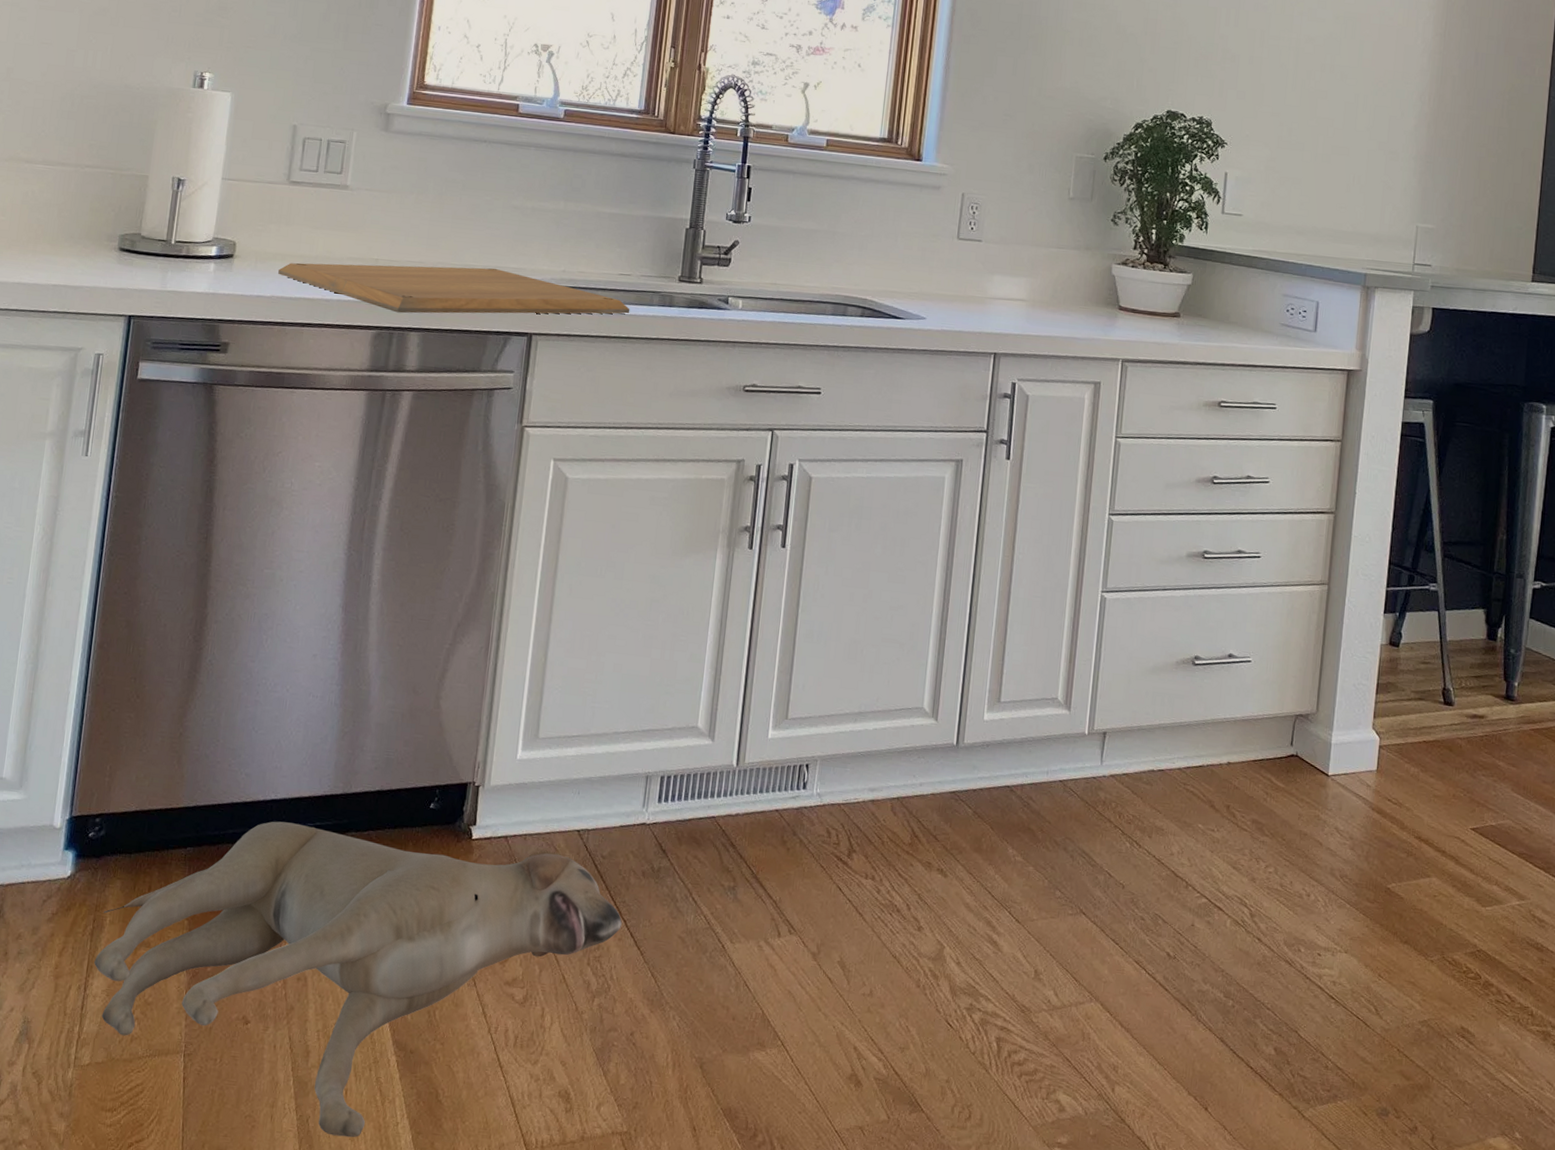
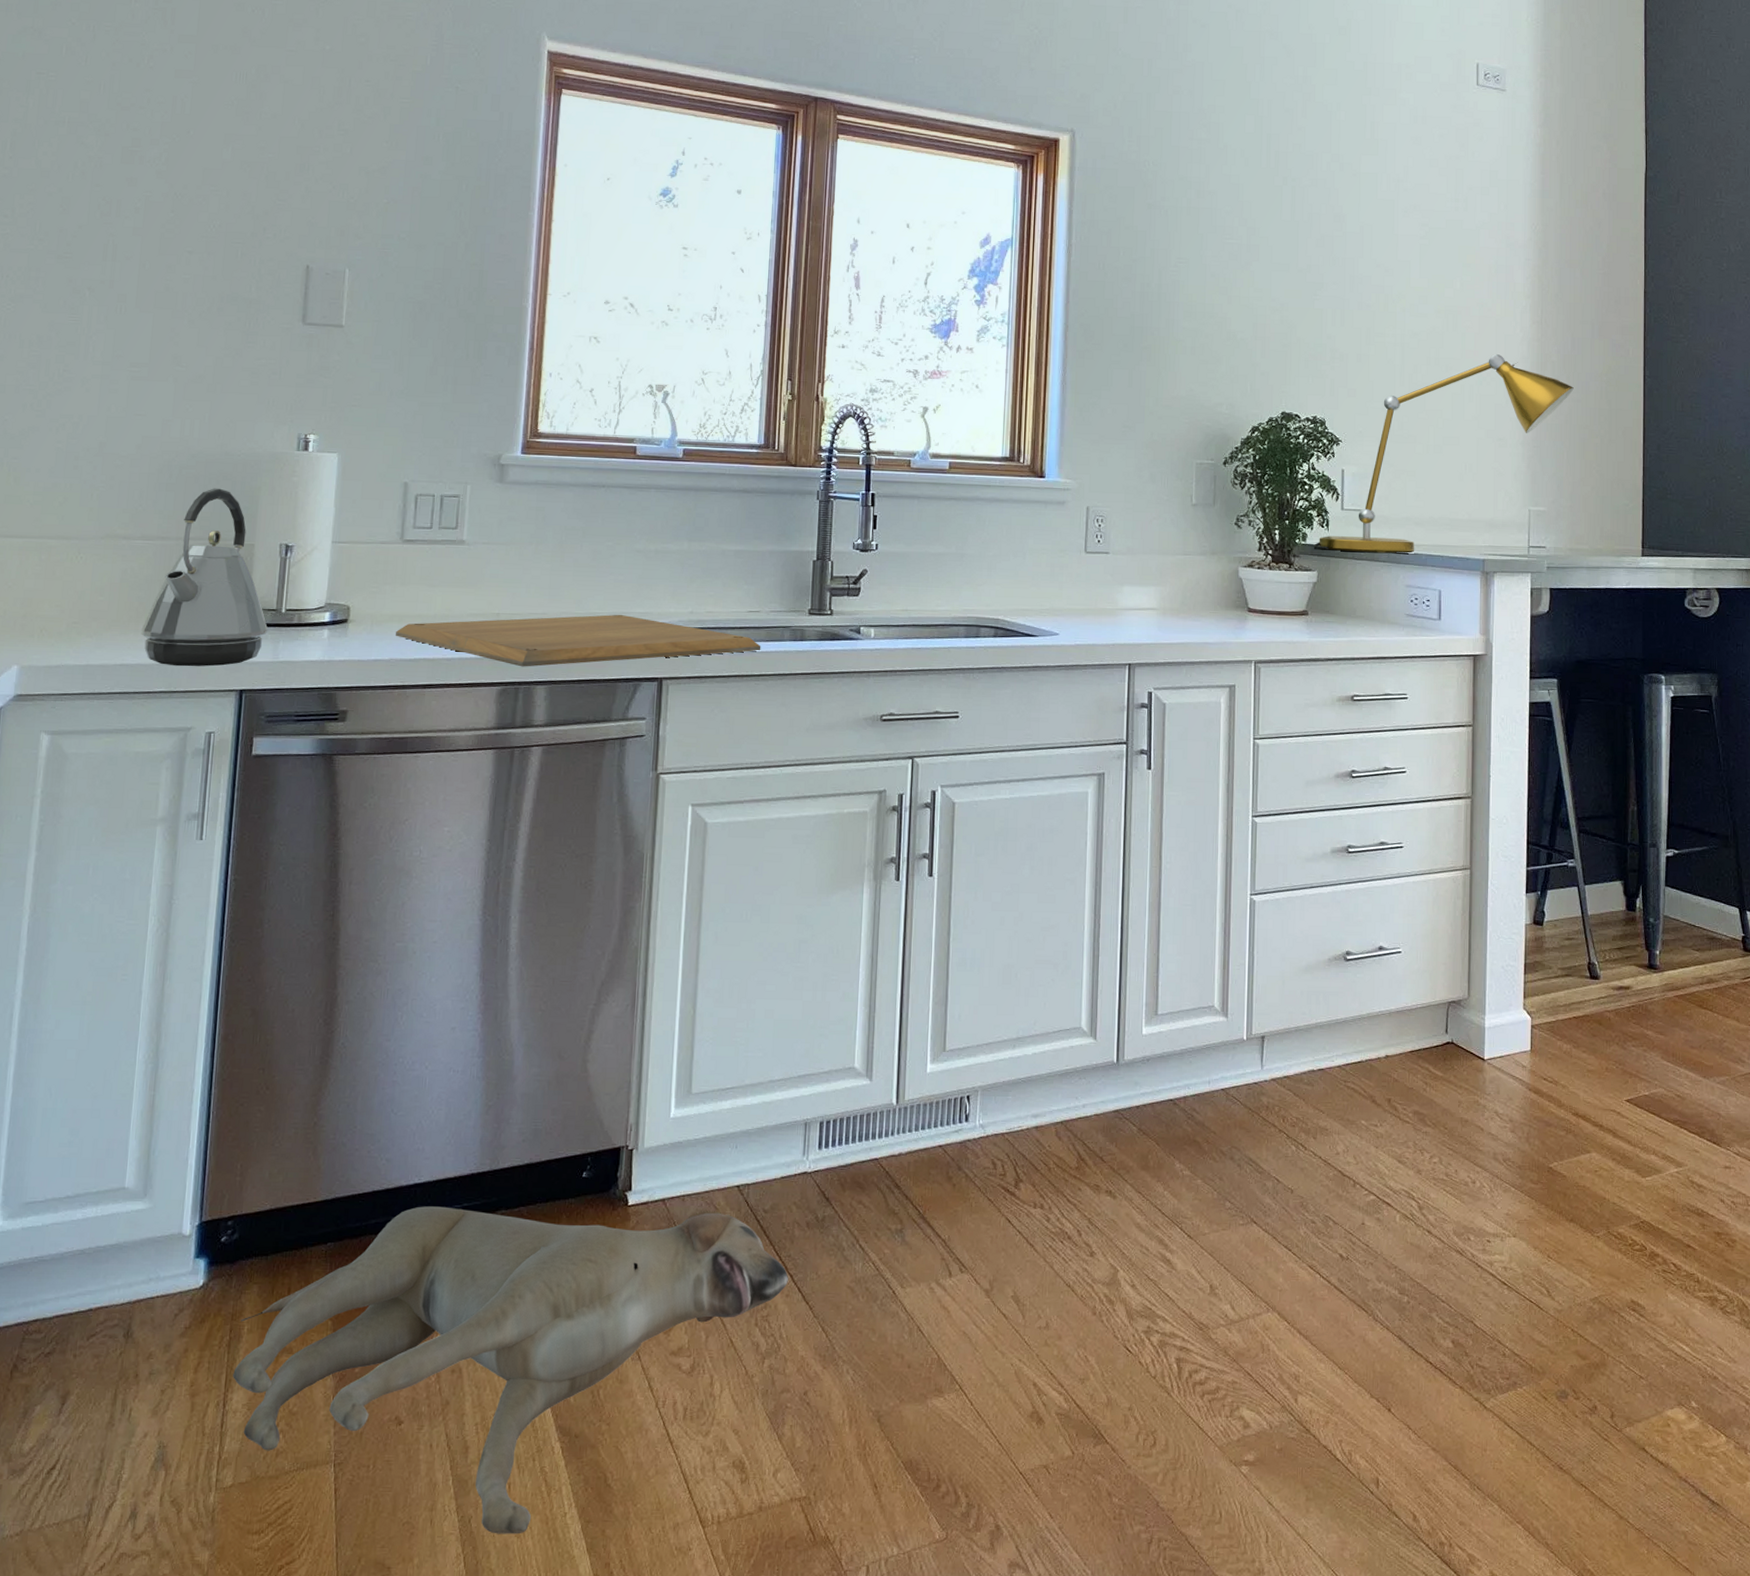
kettle: none [38,119,158,291] -> present [141,488,268,667]
desk lamp: none [1190,65,1474,263] -> present [1313,354,1574,554]

